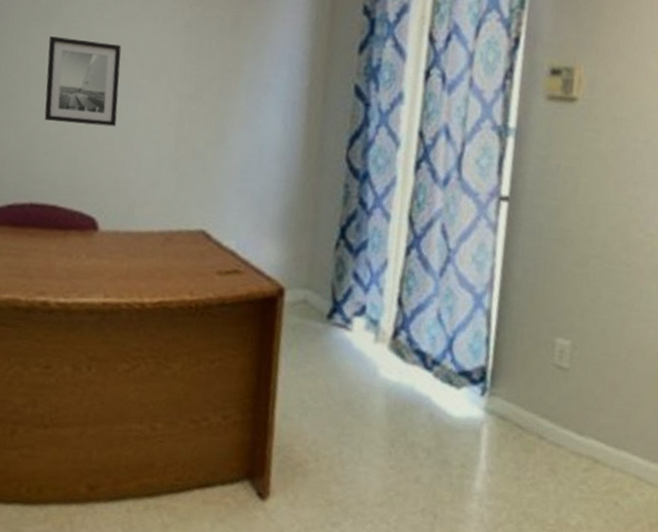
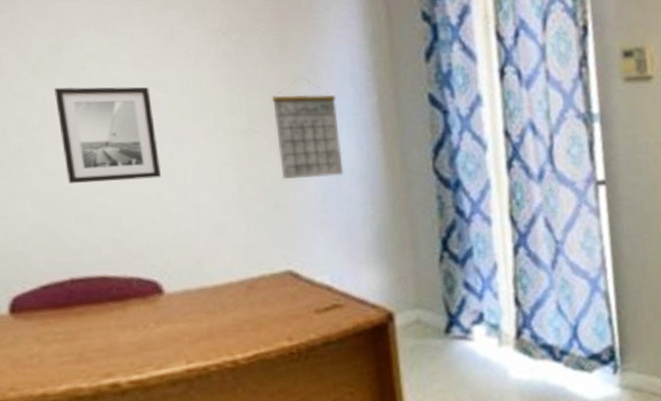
calendar: none [213,54,272,150] -> present [272,78,344,179]

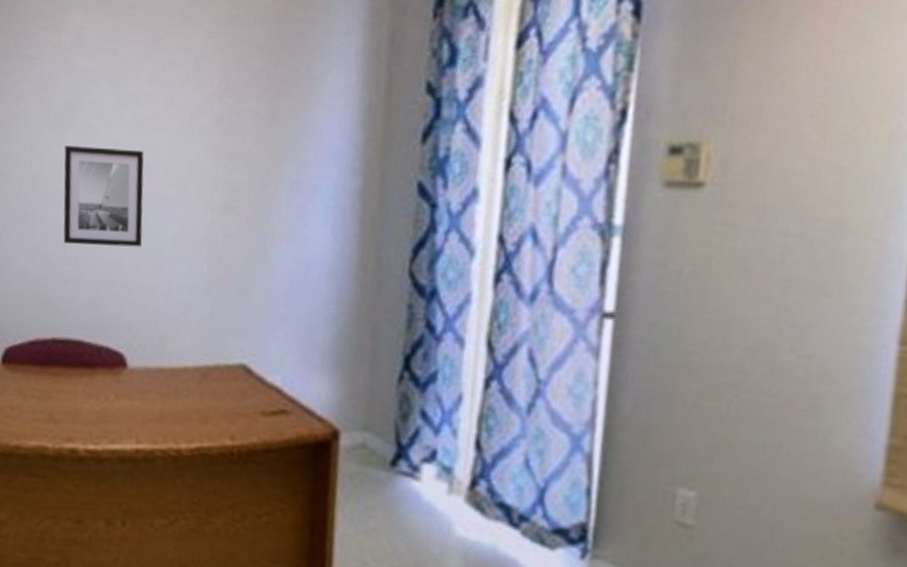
calendar: present [272,78,344,179] -> none [252,152,318,267]

